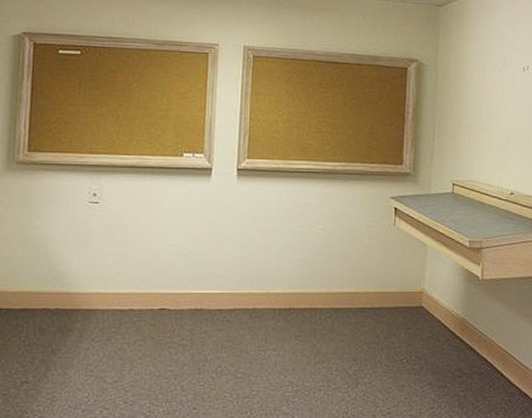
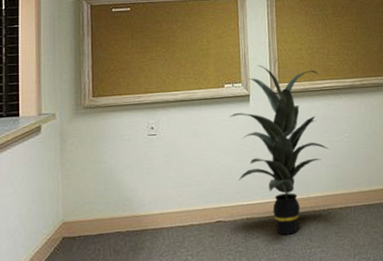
indoor plant: none [185,135,299,333] -> present [229,65,330,235]

